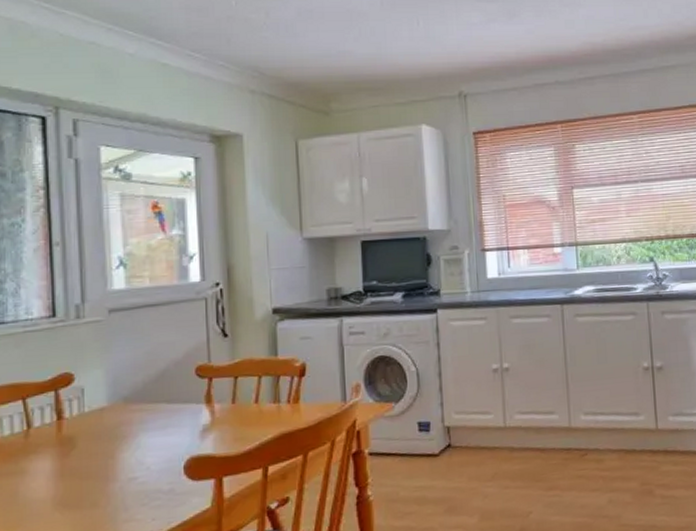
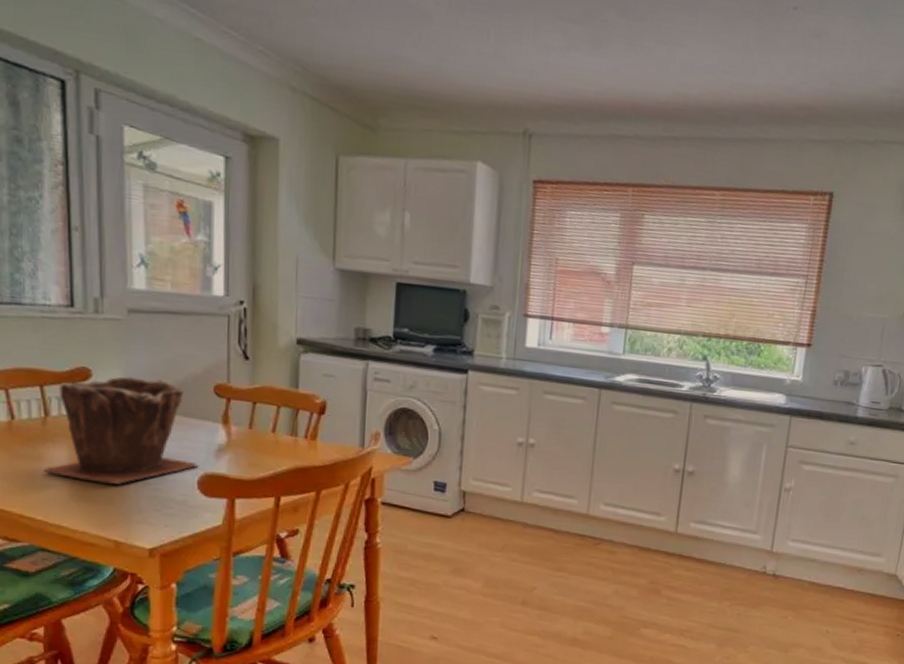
plant pot: none [26,370,185,488] -> present [44,376,199,485]

